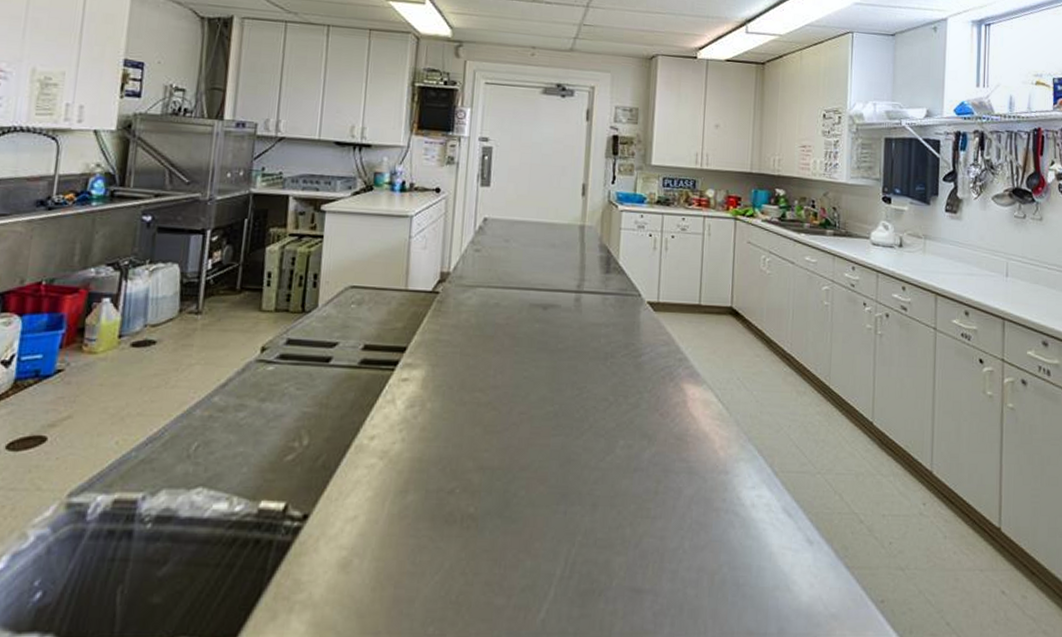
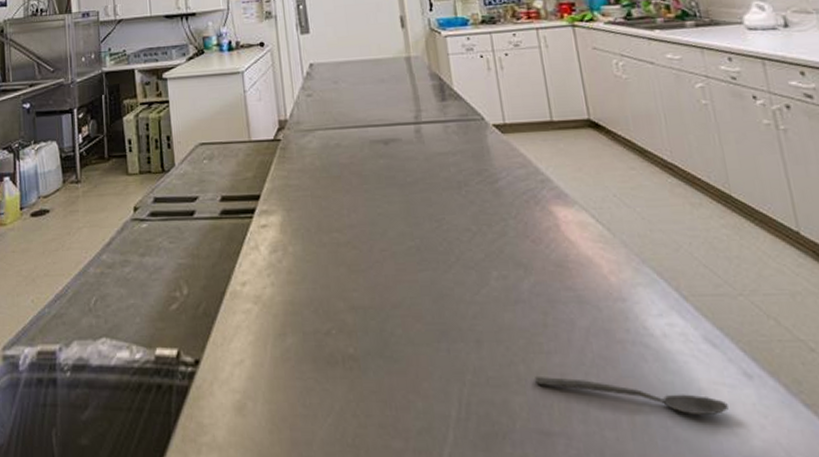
spoon: none [637,538,790,575] -> present [535,375,729,415]

